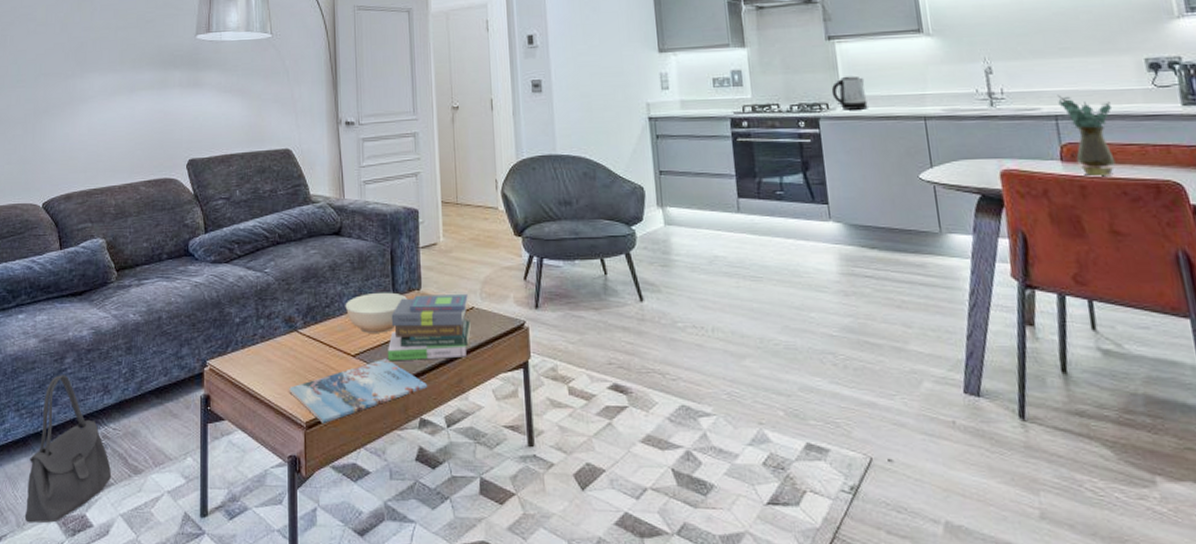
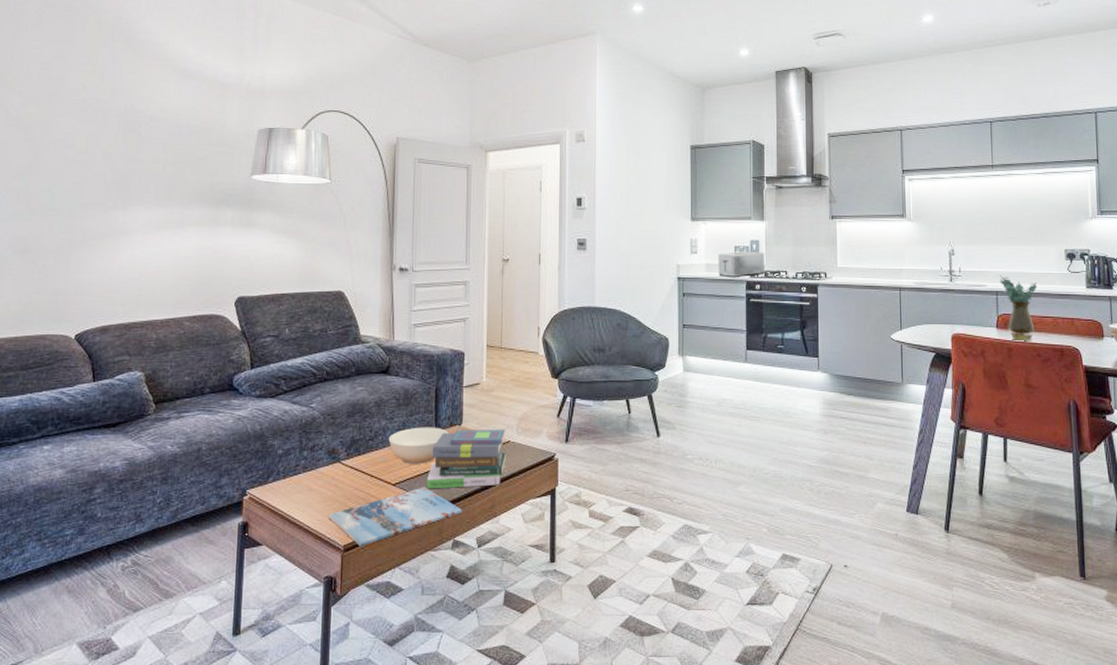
handbag: present [24,375,112,523] -> none [43,505,141,649]
toaster: none [694,82,753,115] -> present [718,250,766,278]
kettle: present [831,76,868,110] -> none [830,250,857,279]

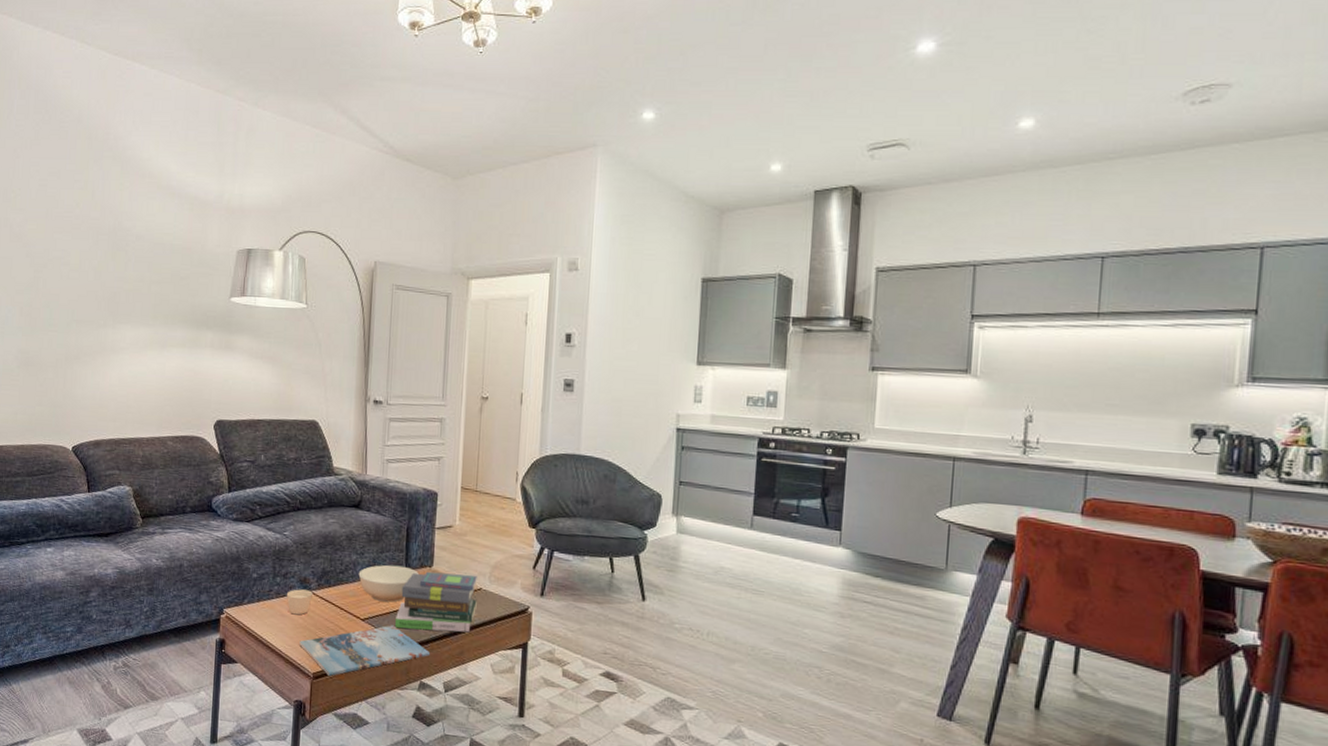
candle: none [314,461,342,488] -> present [286,589,313,615]
toaster: present [718,250,766,278] -> none [725,402,783,433]
vase: present [999,275,1038,342] -> none [1092,450,1146,535]

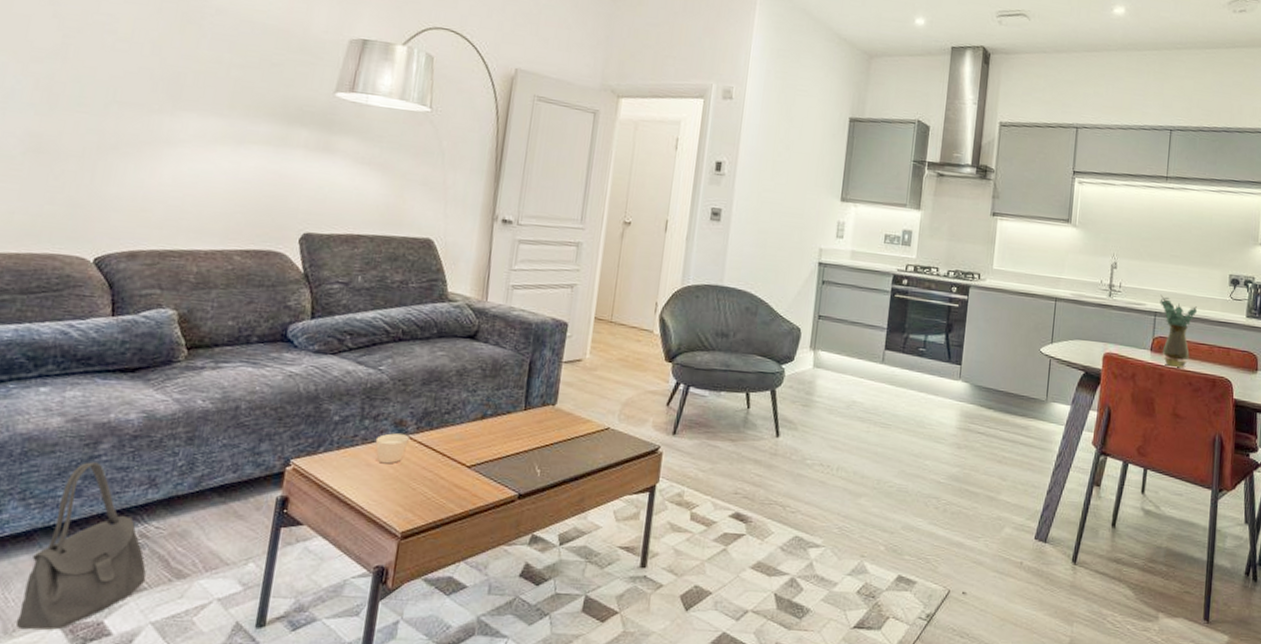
handbag: none [49,606,131,733] -> present [15,462,147,630]
magazine: present [299,625,431,676] -> none [387,472,547,534]
bowl: present [358,564,418,602] -> none [467,403,539,446]
books: present [394,571,477,633] -> none [506,410,605,477]
vase: none [1092,450,1146,535] -> present [1160,294,1198,369]

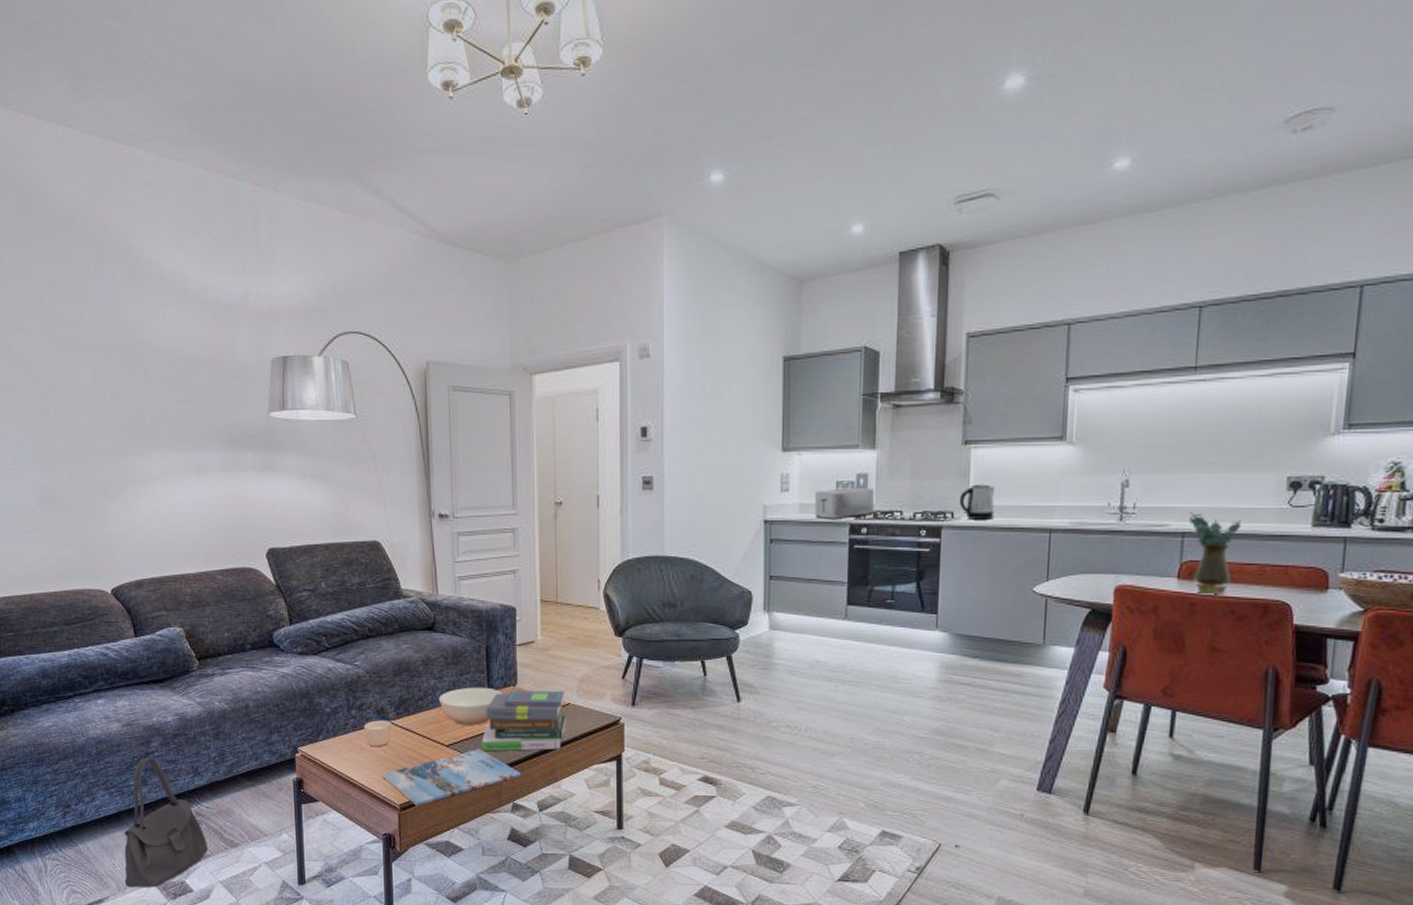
magazine: none [387,472,547,534] -> present [382,749,522,806]
bowl: none [467,403,539,446] -> present [438,687,502,725]
books: none [506,410,605,477] -> present [481,690,566,752]
toaster: none [864,240,916,270] -> present [815,486,875,520]
kettle: none [985,251,1015,284] -> present [959,484,996,520]

